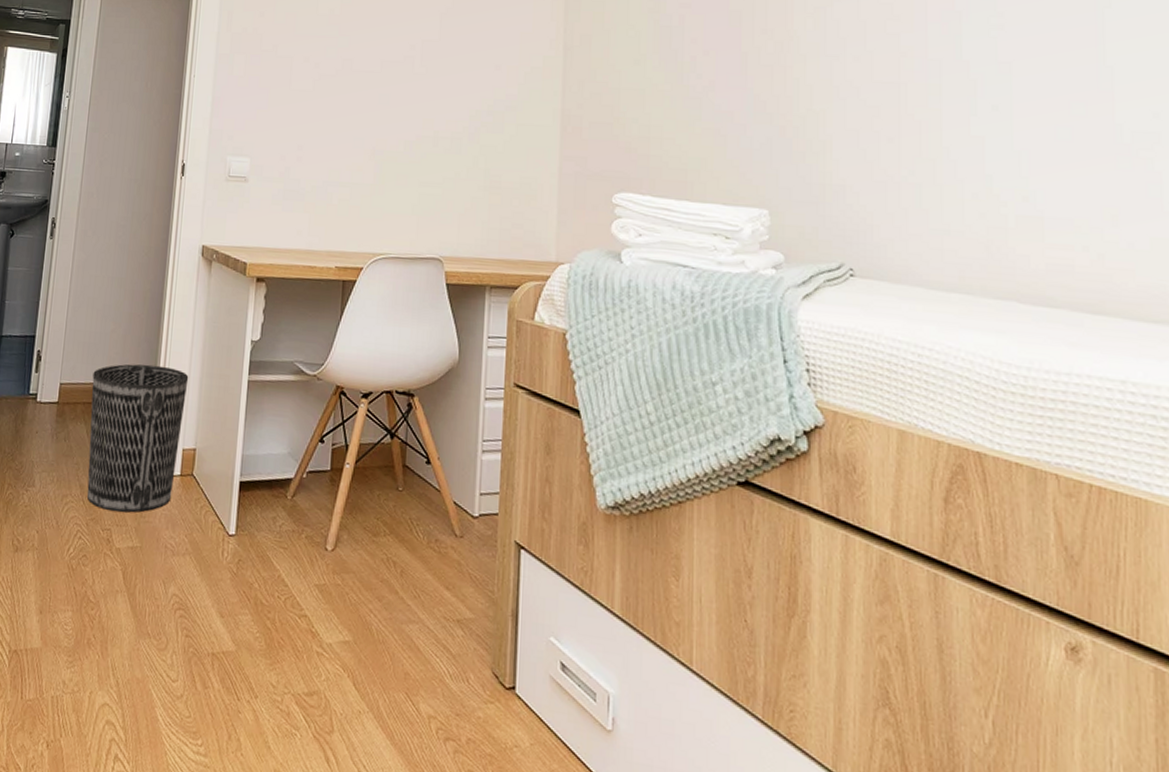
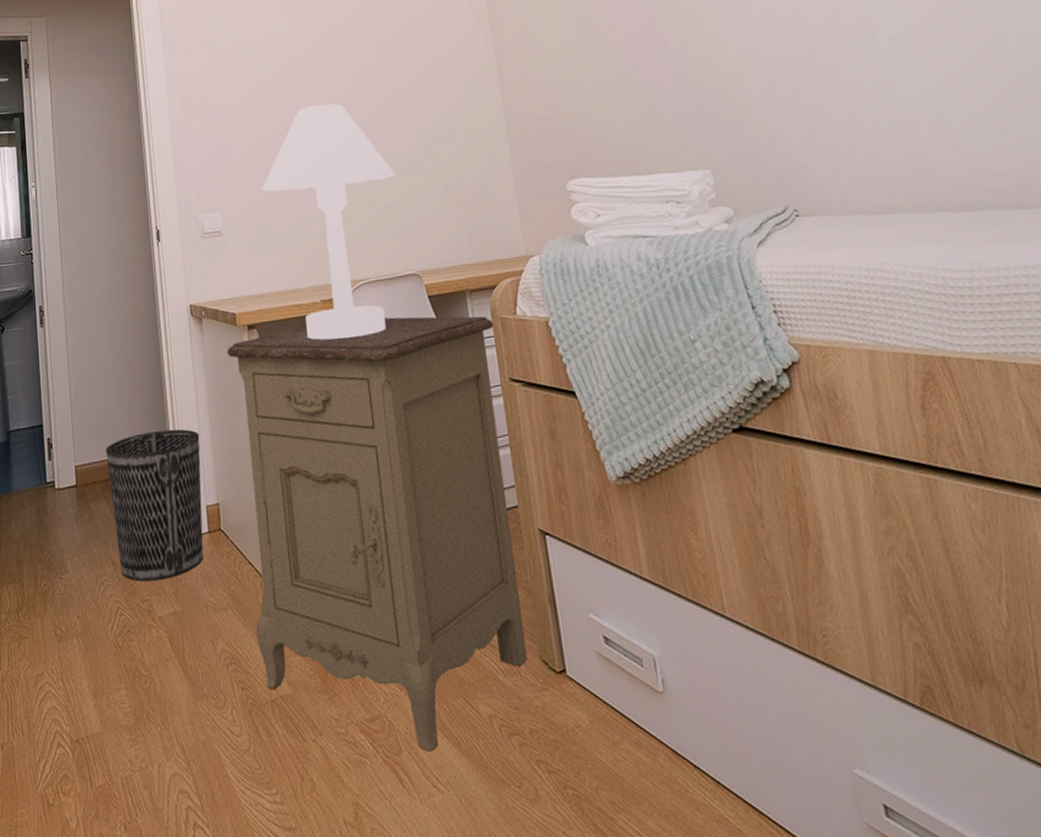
nightstand: none [209,289,509,738] -> present [226,316,528,752]
lamp: none [296,66,437,312] -> present [262,104,396,340]

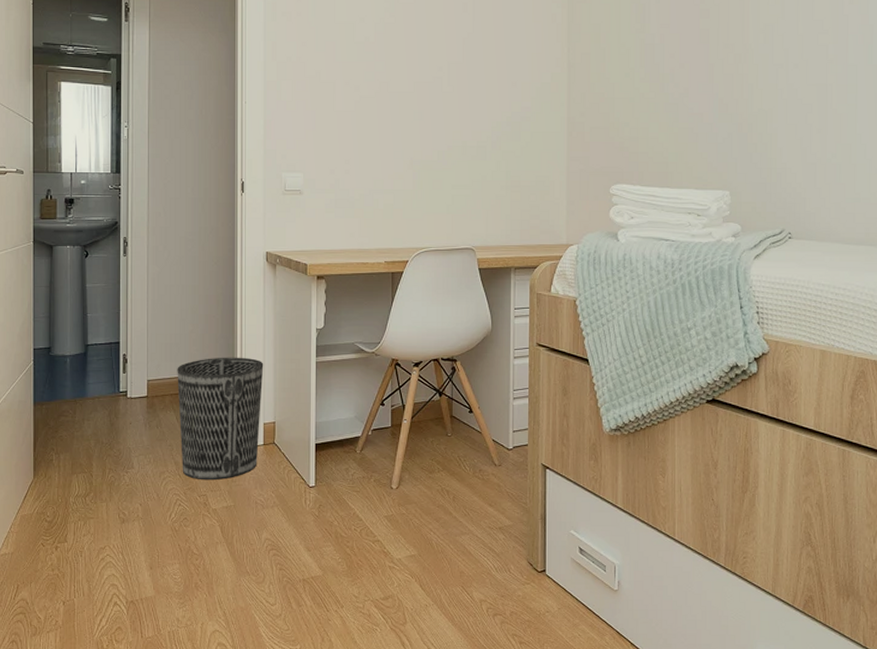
nightstand: present [226,316,528,752] -> none [295,282,530,624]
lamp: present [262,104,396,340] -> none [343,88,466,296]

